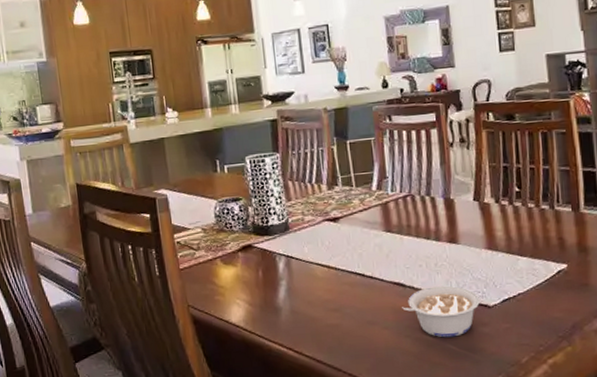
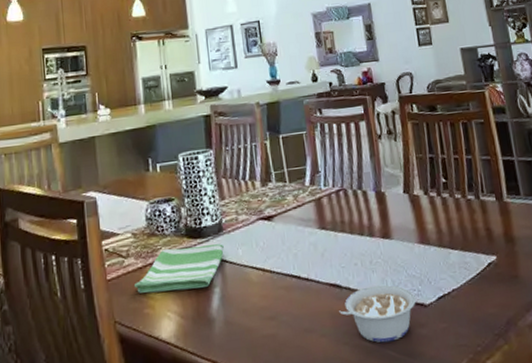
dish towel: none [204,241,290,283] -> present [133,243,224,293]

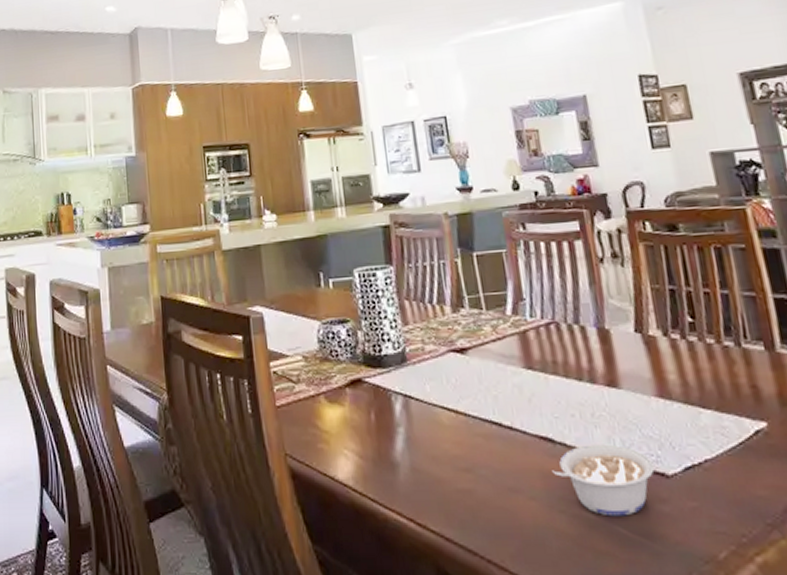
dish towel: present [133,243,224,293] -> none [305,376,409,426]

